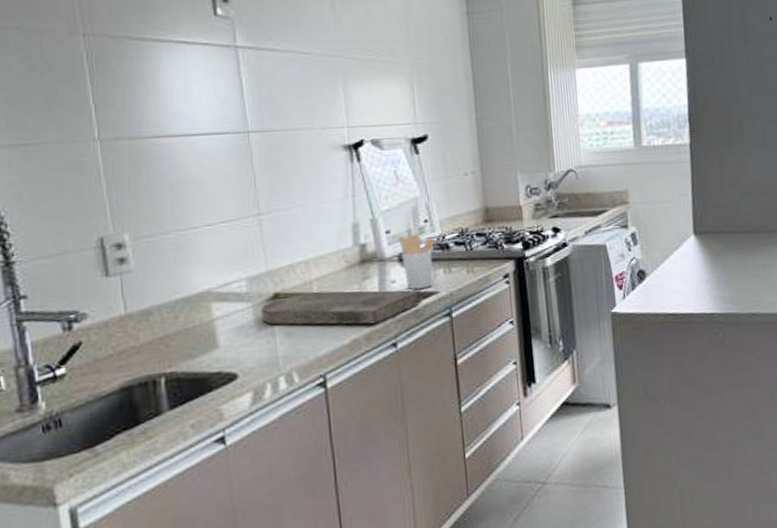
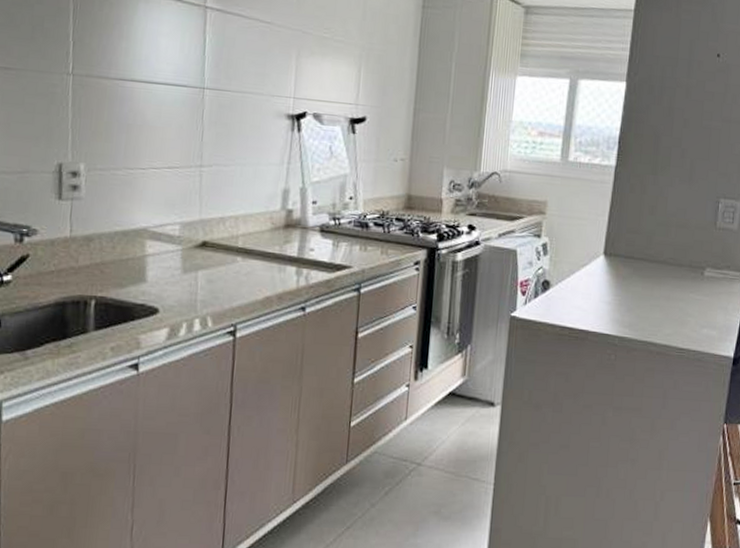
cutting board: present [261,290,422,325] -> none [188,246,335,286]
utensil holder: present [398,234,435,289] -> none [322,208,357,261]

